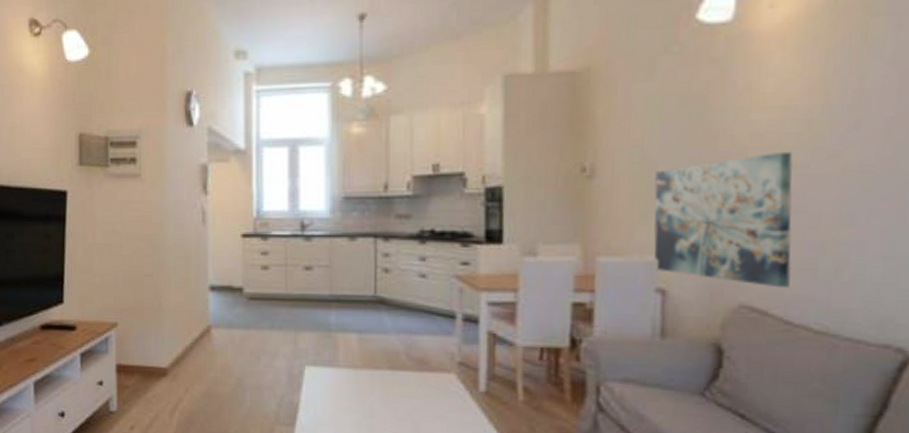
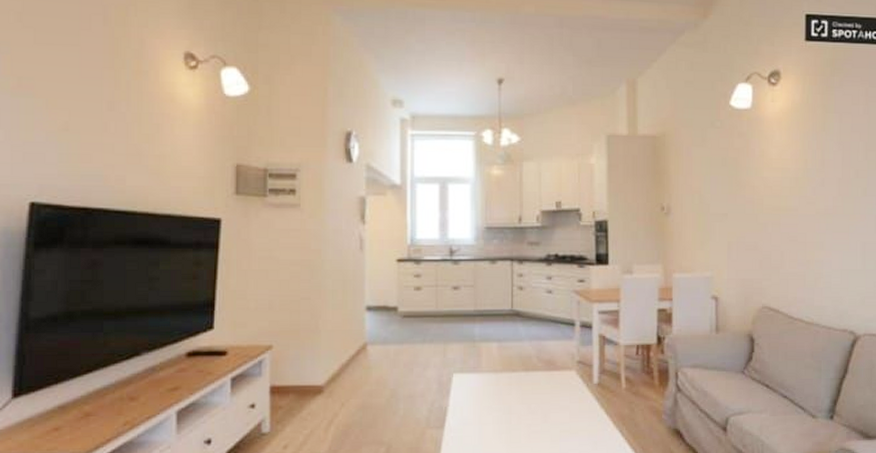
wall art: present [654,151,793,288] -> none [708,199,791,293]

